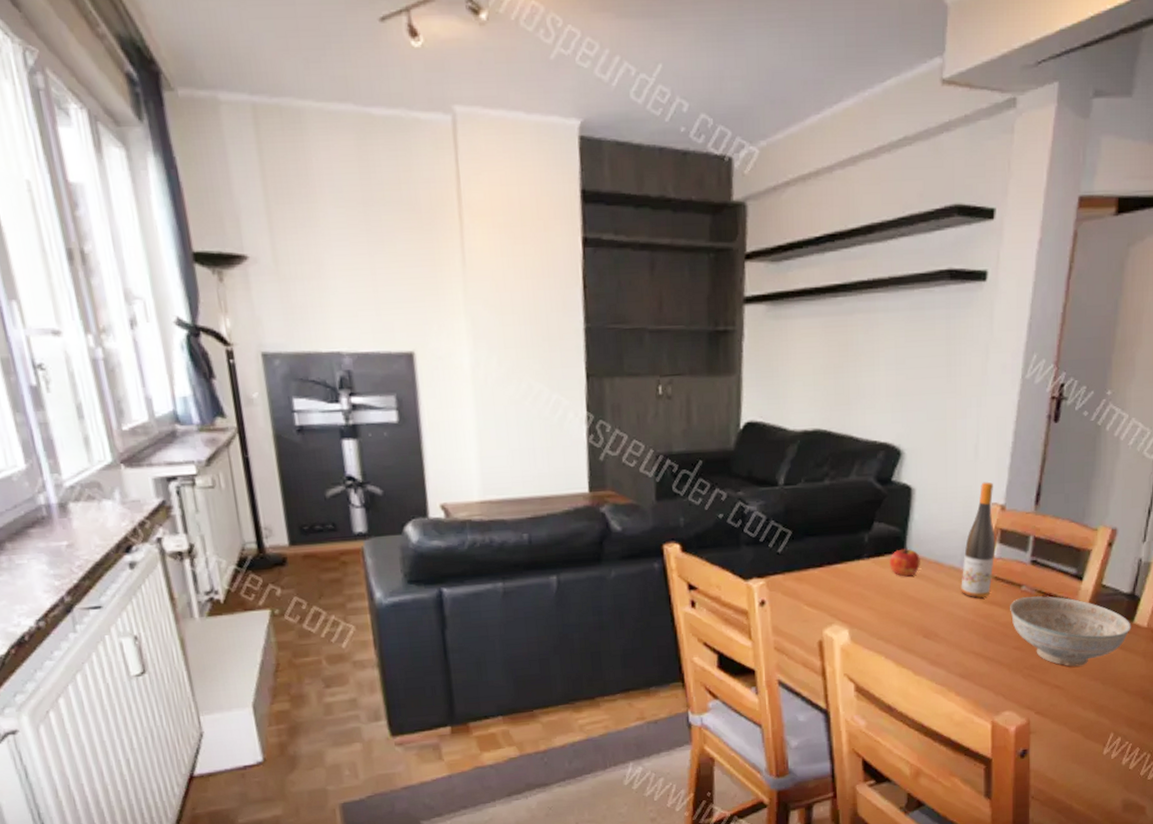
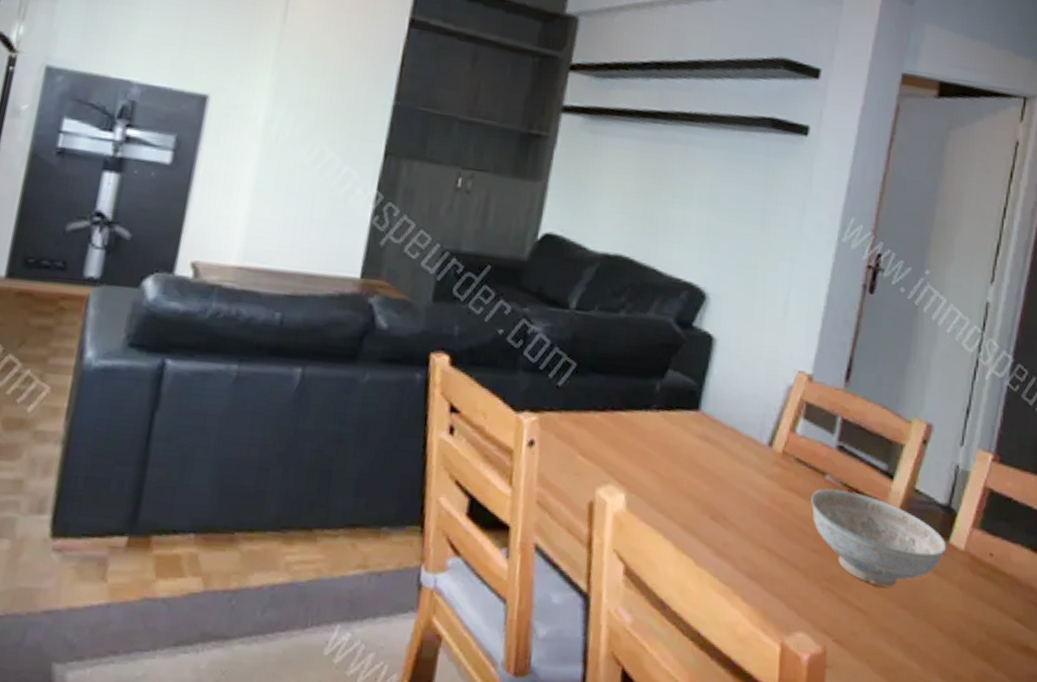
apple: present [889,547,920,577] -> none [680,405,715,441]
wine bottle: present [961,482,996,598] -> none [757,345,801,481]

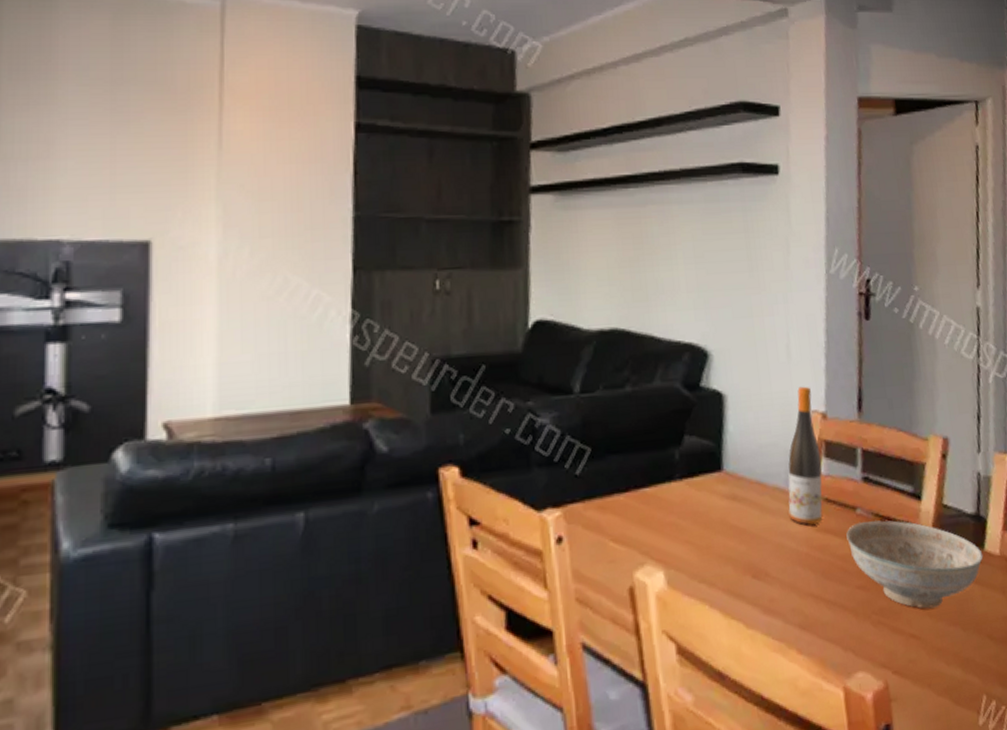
wine bottle: none [757,345,801,481] -> present [788,386,823,525]

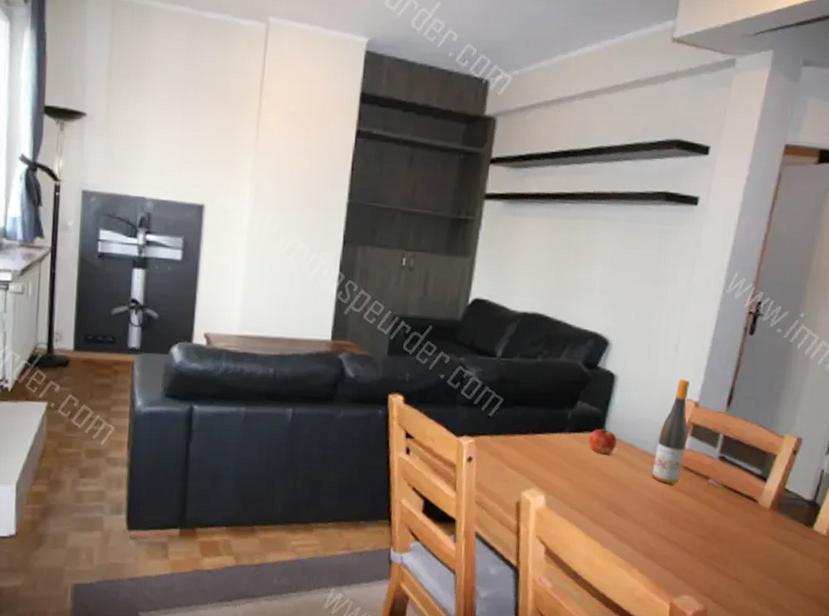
apple: none [705,464,741,502] -> present [588,427,617,455]
decorative bowl: present [846,520,983,609] -> none [696,489,811,563]

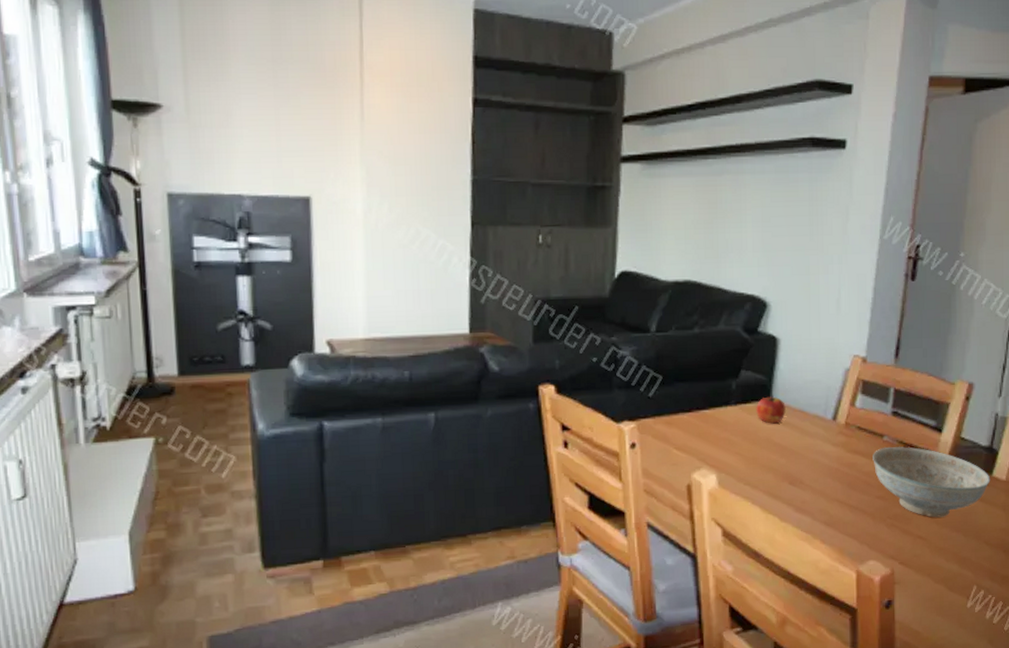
wine bottle: present [652,379,690,484] -> none [825,335,858,447]
decorative bowl: none [696,489,811,563] -> present [873,447,991,518]

